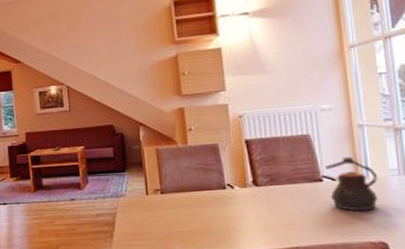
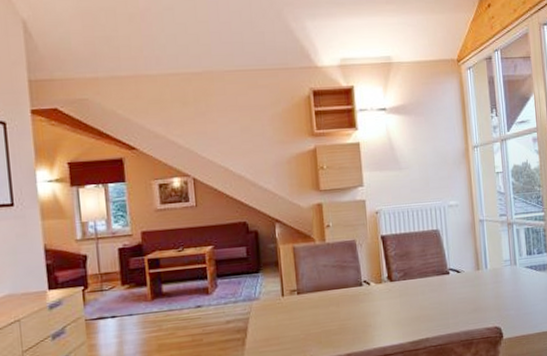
teapot: present [325,156,378,211] -> none [452,249,494,301]

